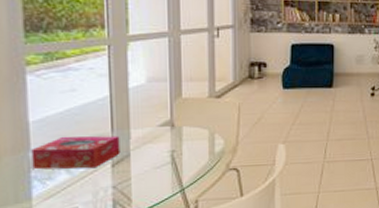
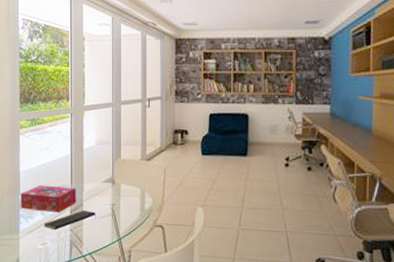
notepad: none [72,161,149,191] -> present [44,210,96,231]

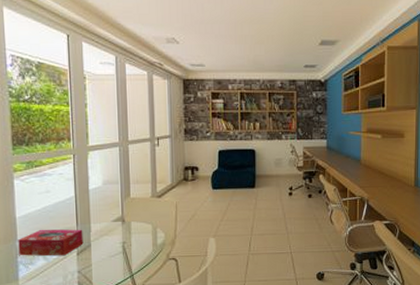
notepad: present [44,210,96,231] -> none [48,250,106,274]

